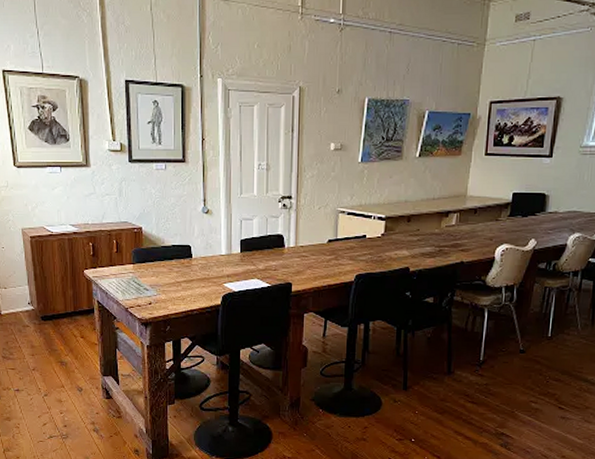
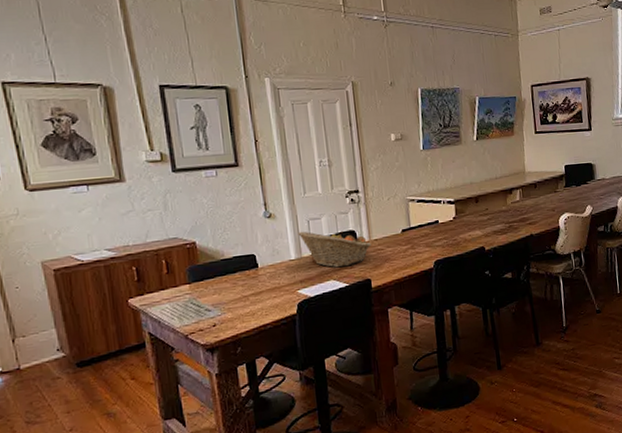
fruit basket: none [230,229,297,268] -> present [298,231,371,268]

